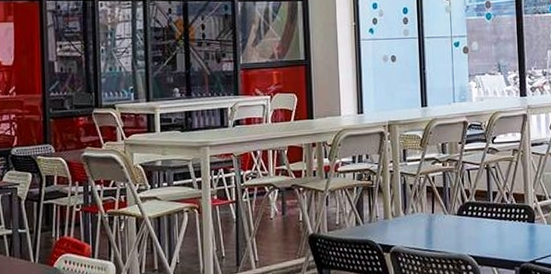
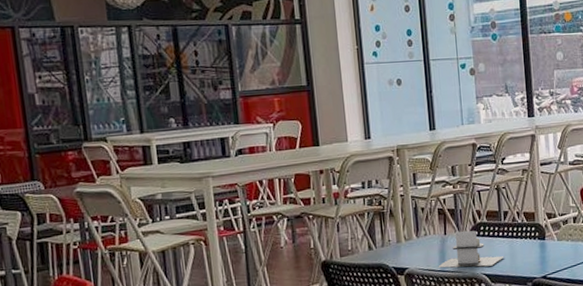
napkin holder: none [424,210,492,248] -> present [438,231,504,268]

